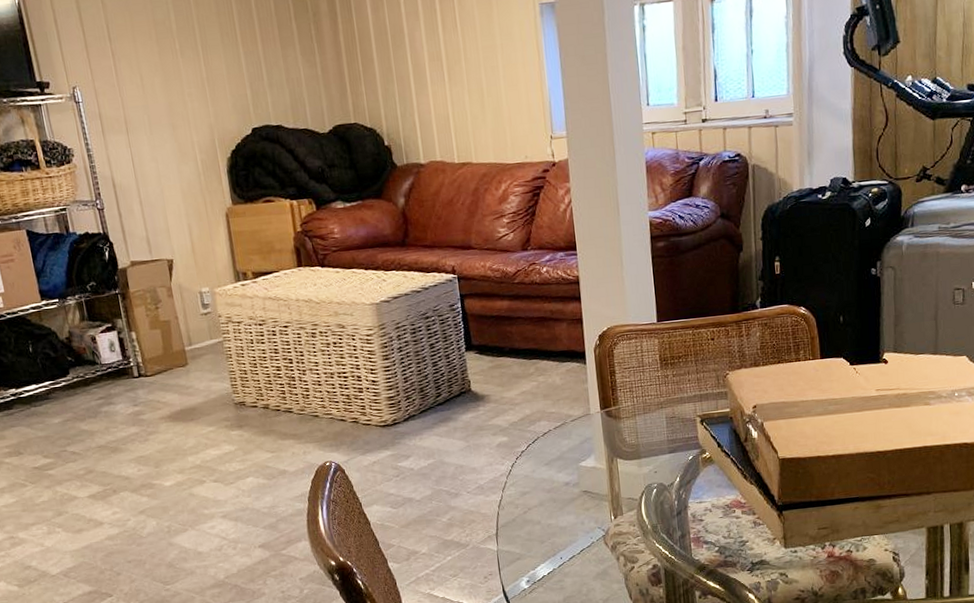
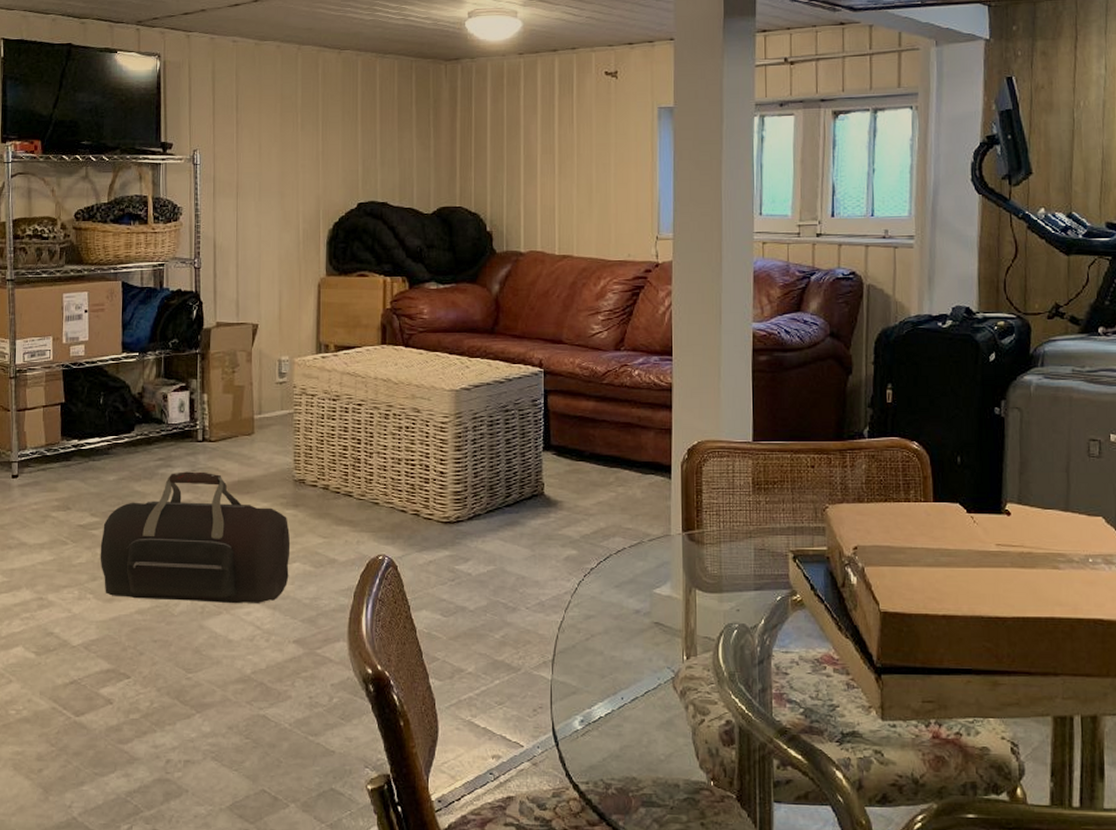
duffel bag: none [57,405,245,527] -> present [100,471,291,604]

